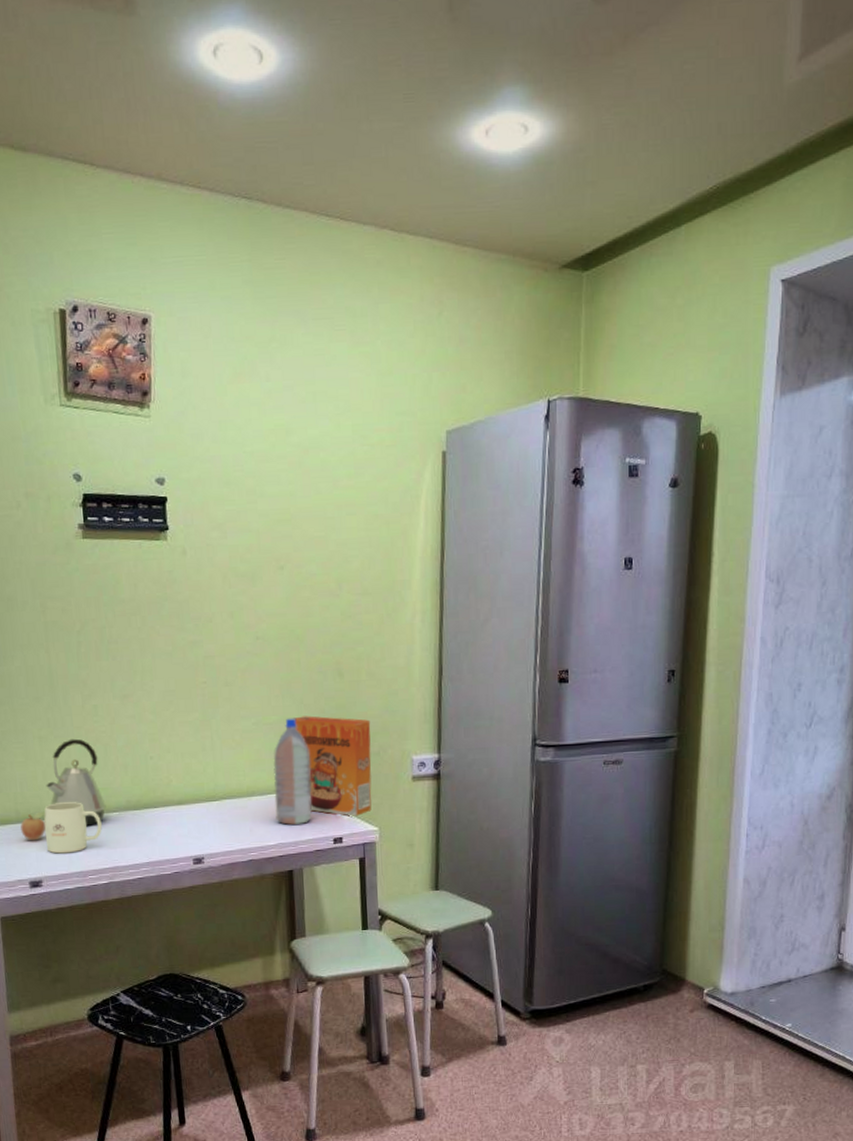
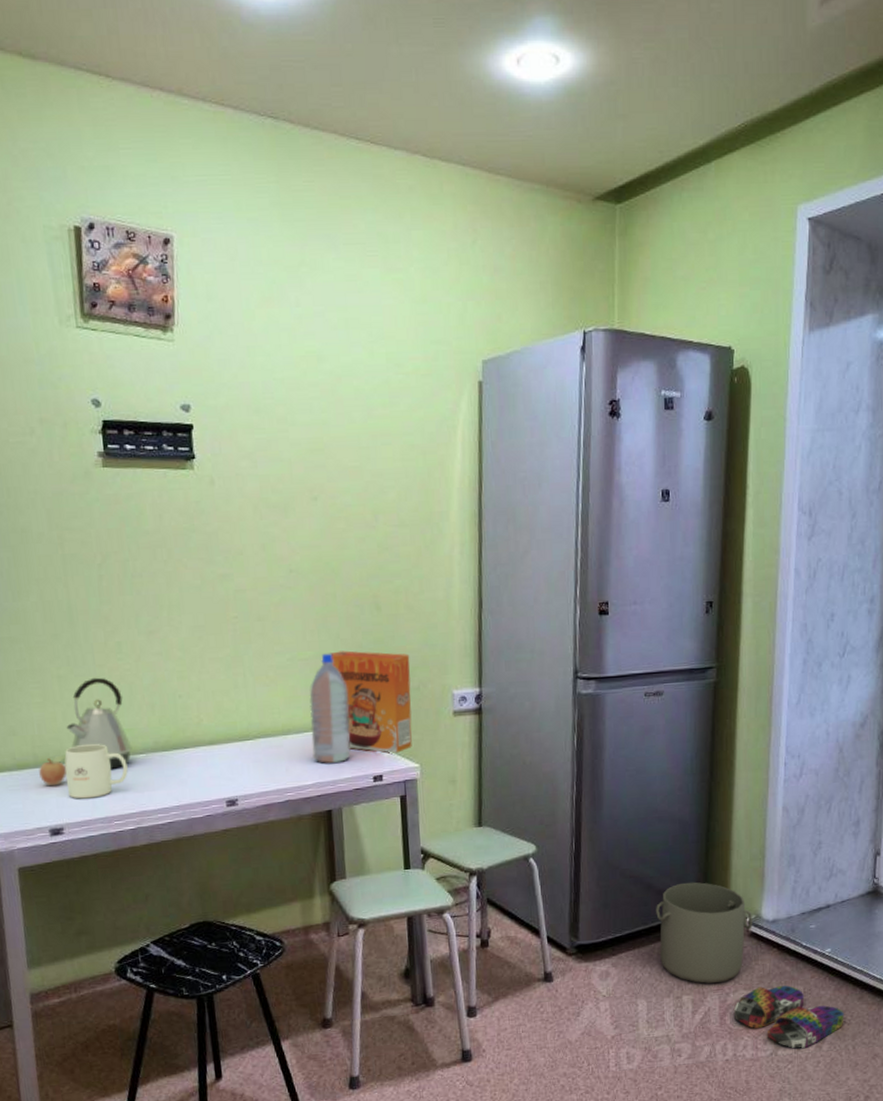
bucket: none [611,951,711,1054] -> present [656,882,753,984]
slippers: none [690,1059,804,1123] -> present [734,985,844,1049]

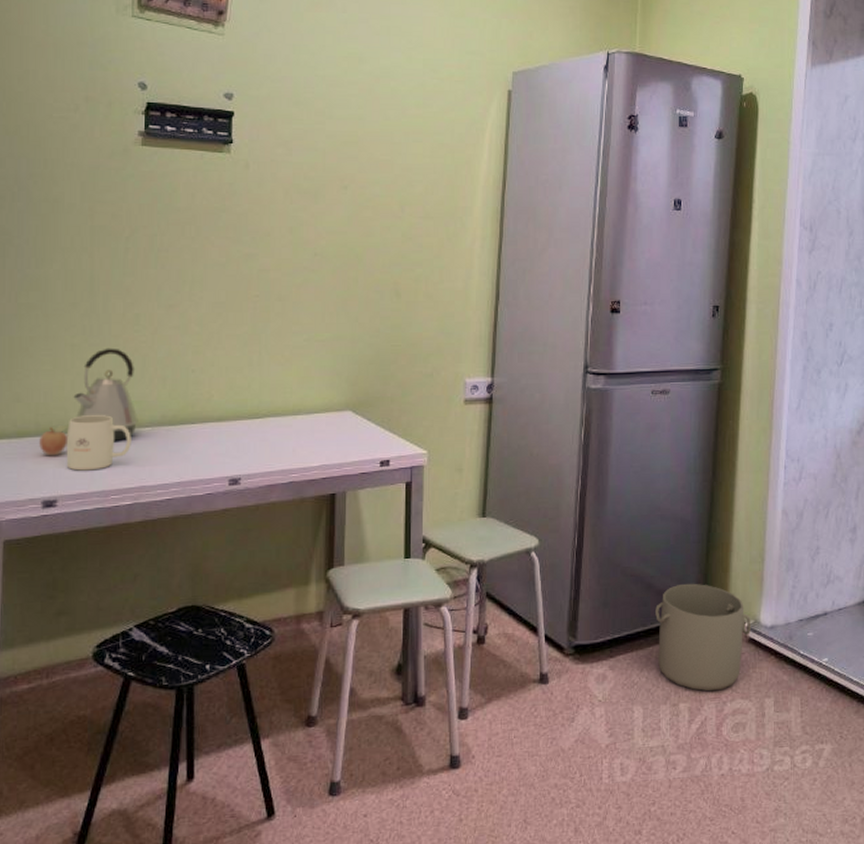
water bottle: present [309,653,351,763] -> none [321,336,362,445]
cereal box: present [329,650,412,753] -> none [346,334,425,439]
slippers: present [734,985,844,1049] -> none [731,696,841,764]

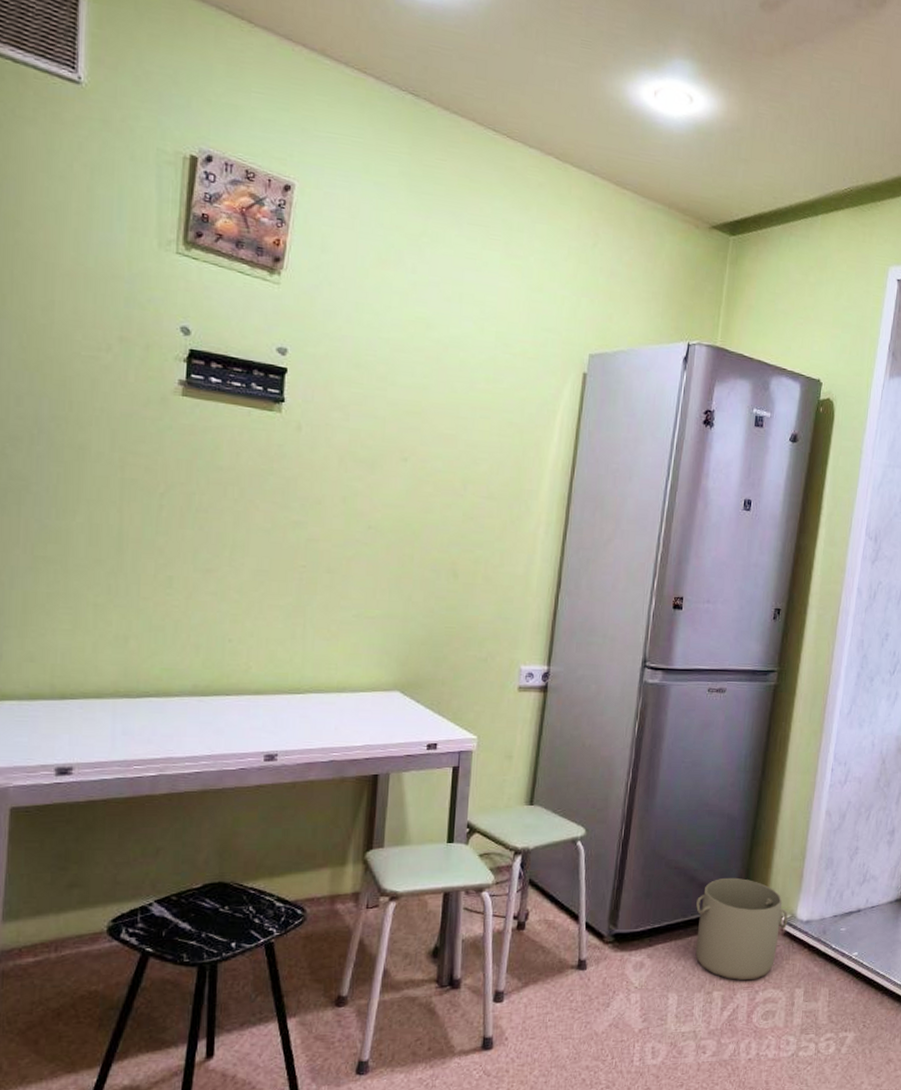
fruit: present [39,424,69,456] -> none [54,688,89,721]
mug: present [66,414,131,471] -> none [84,679,159,739]
kettle: present [73,348,139,441] -> none [95,610,168,709]

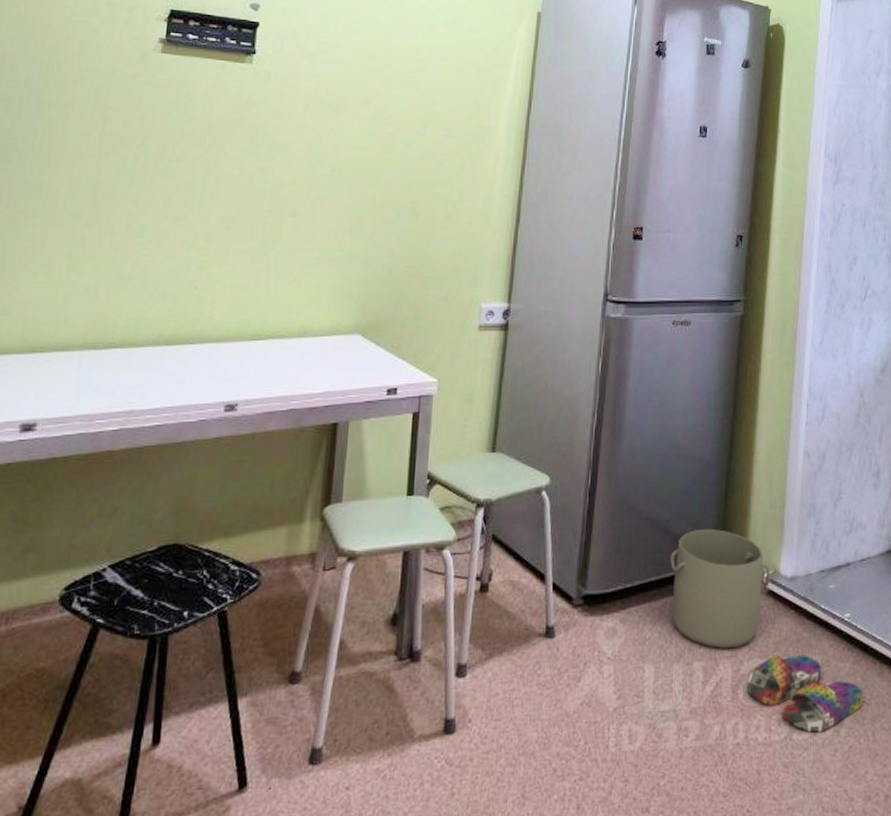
slippers: none [761,986,865,1050] -> present [748,655,863,733]

